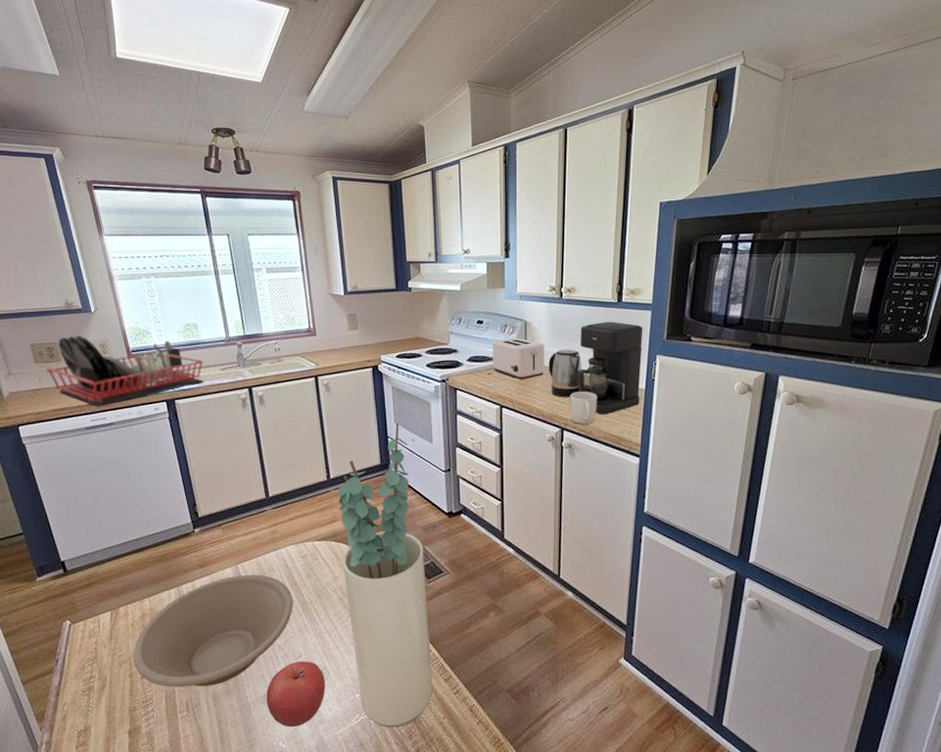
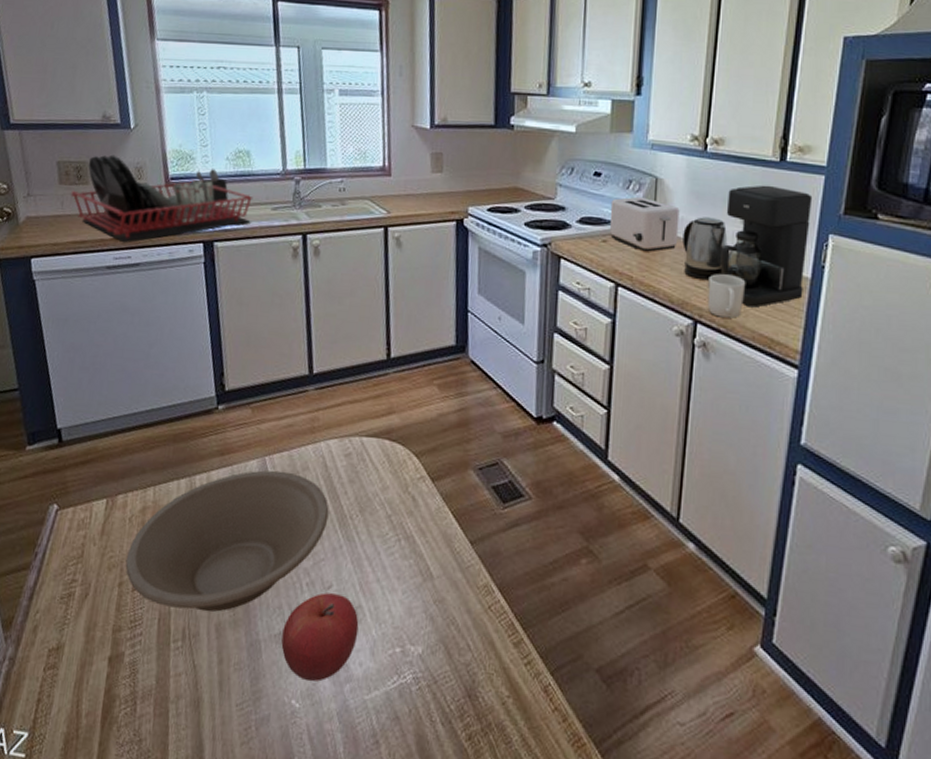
vase: present [337,423,433,728] -> none [395,295,501,702]

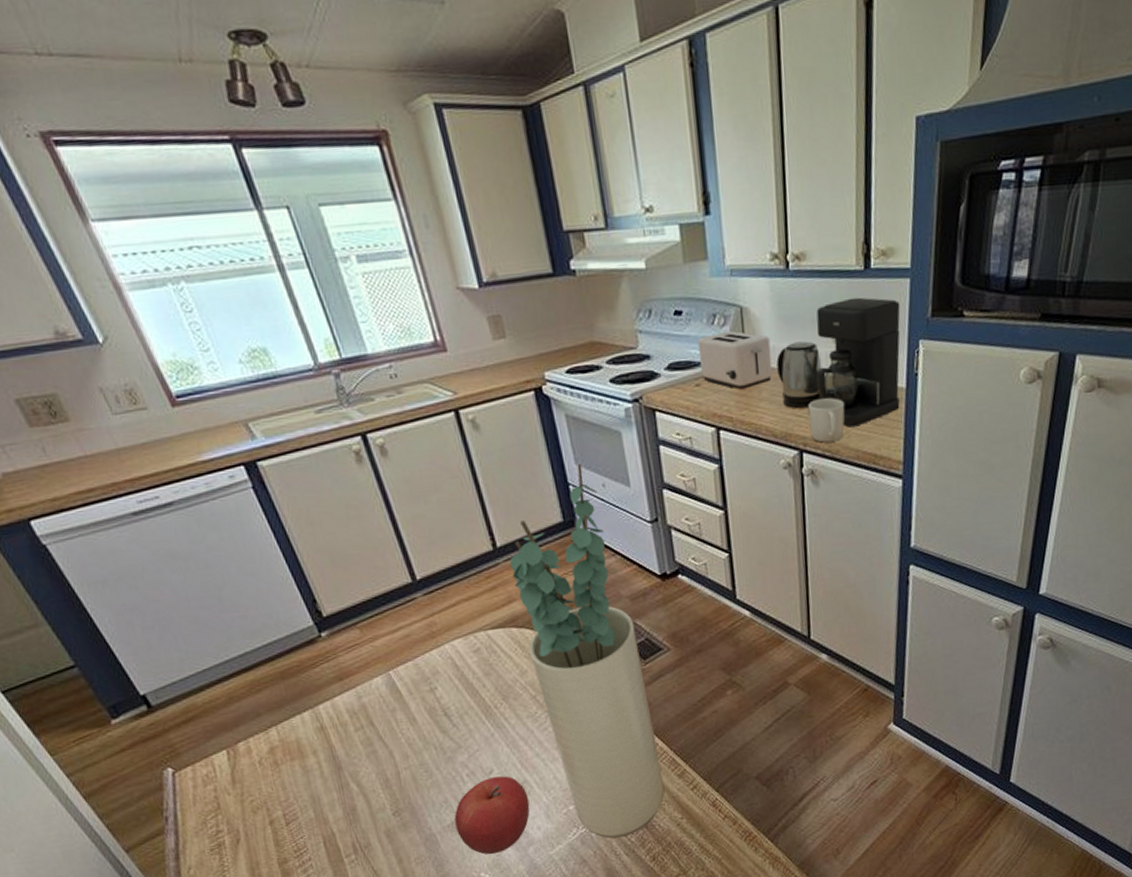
dish rack: present [71,154,254,243] -> none [50,377,294,483]
bowl: present [125,470,329,612] -> none [268,680,473,830]
vase: none [395,295,501,702] -> present [509,464,665,839]

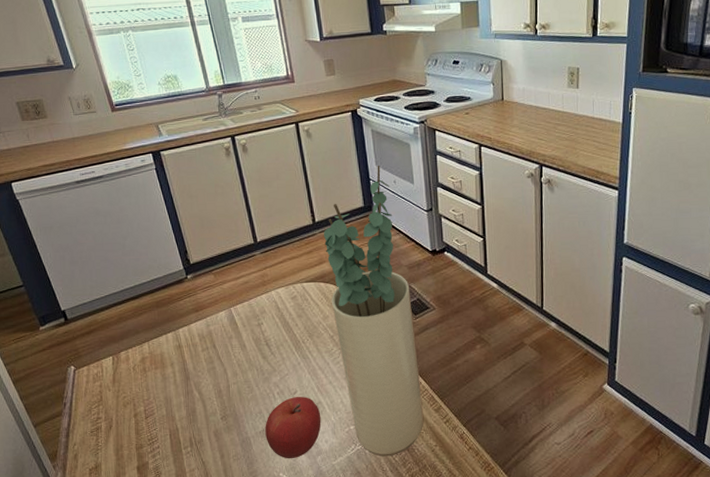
toaster: present [697,330,773,390] -> none [468,76,522,118]
kettle: present [776,341,822,409] -> none [525,85,559,134]
coffee maker: present [807,297,901,427] -> none [547,56,619,150]
mug: present [808,398,845,443] -> none [548,127,576,160]

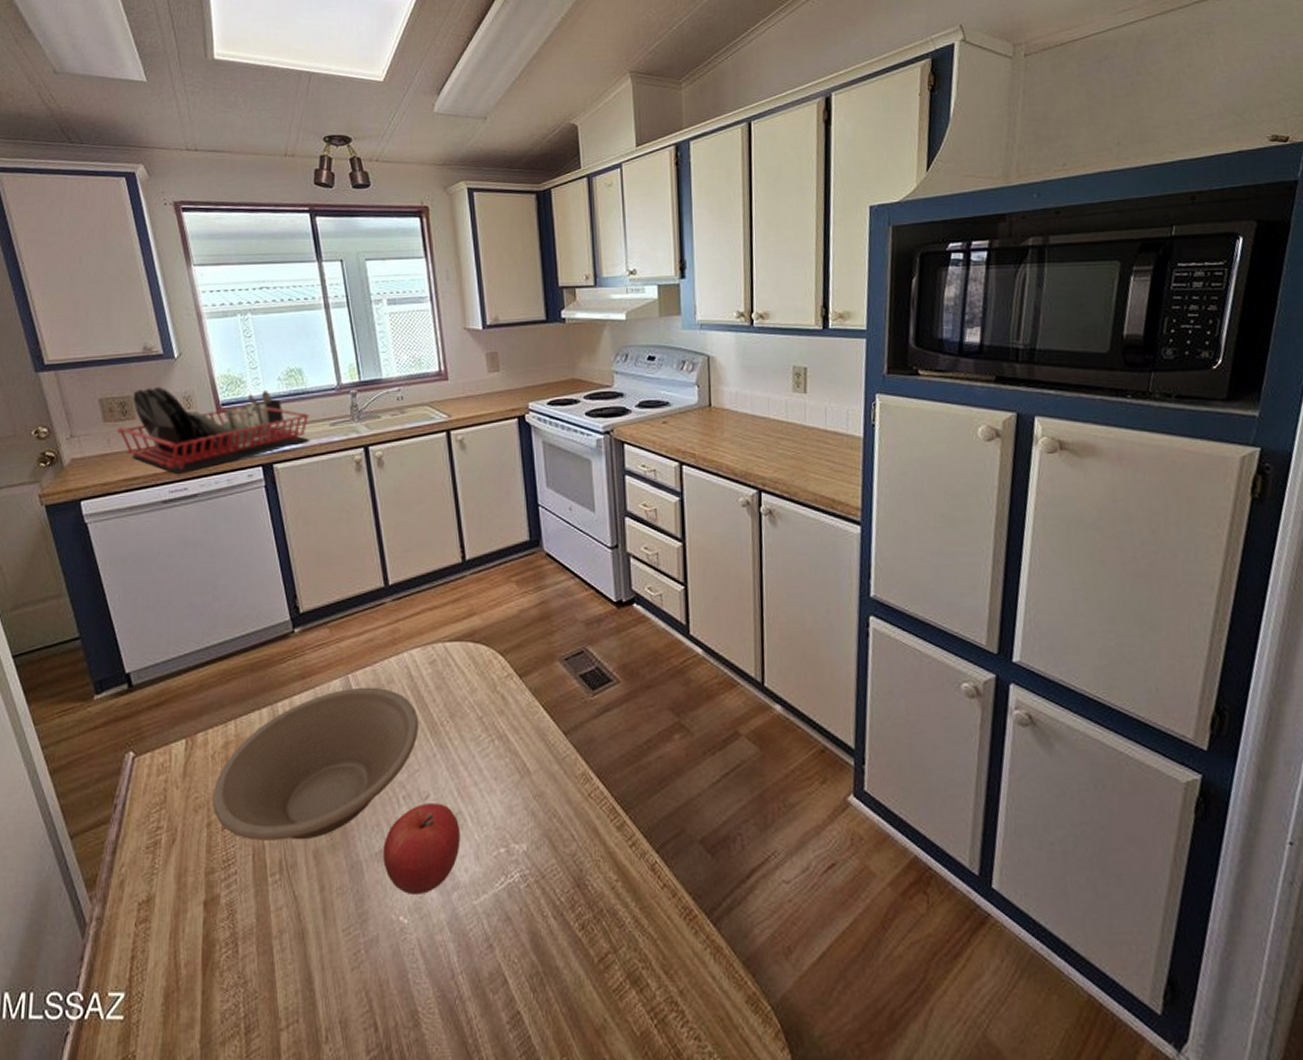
dish rack: none [34,91,187,162] -> present [117,386,310,475]
bowl: none [136,316,286,425] -> present [212,687,419,841]
vase: present [323,166,424,457] -> none [475,488,602,895]

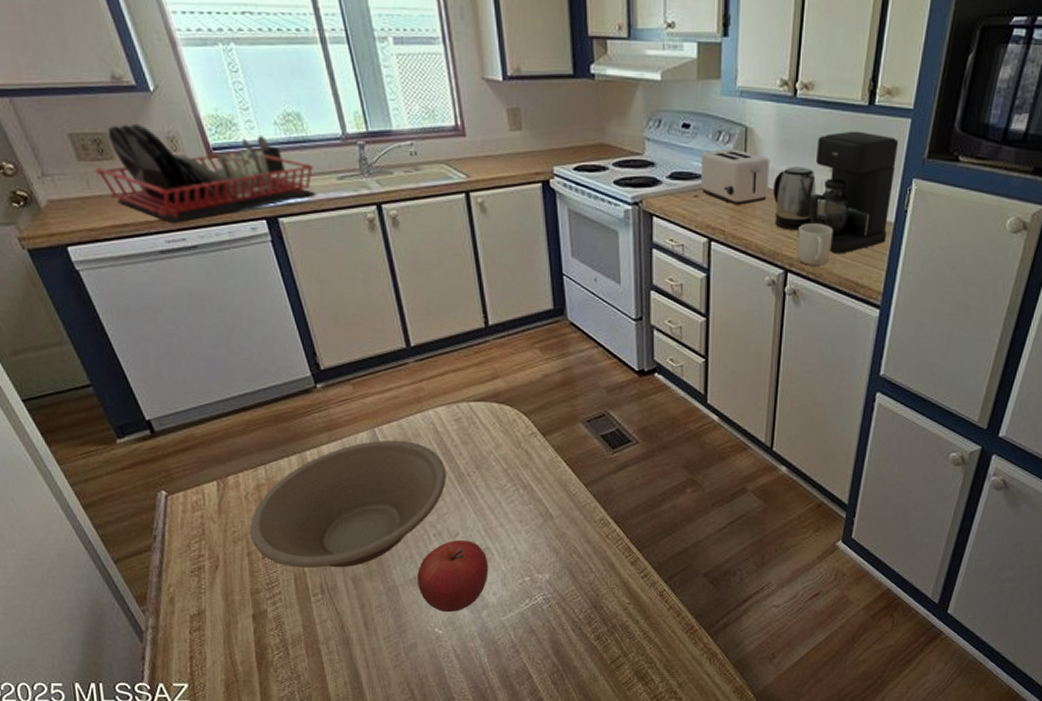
toaster: none [667,376,735,429] -> present [700,148,770,205]
kettle: none [739,389,782,451] -> present [773,166,817,231]
coffee maker: none [766,353,858,471] -> present [797,131,899,254]
mug: none [768,442,804,484] -> present [797,223,834,266]

